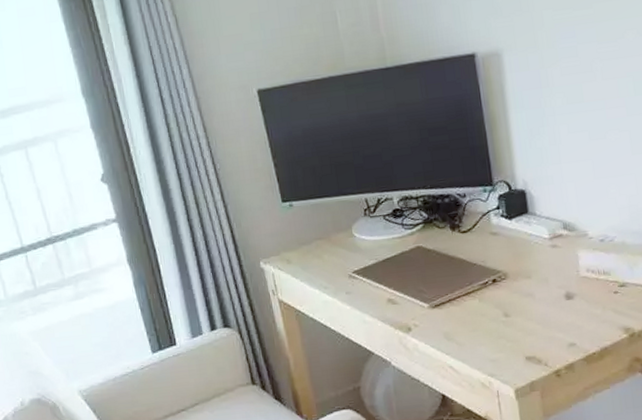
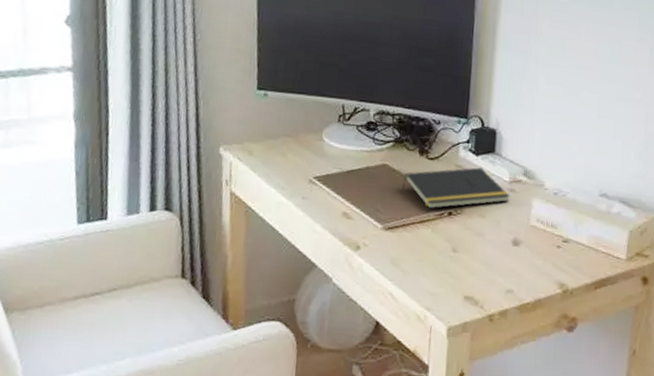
notepad: none [440,230,554,280] -> present [402,167,511,209]

